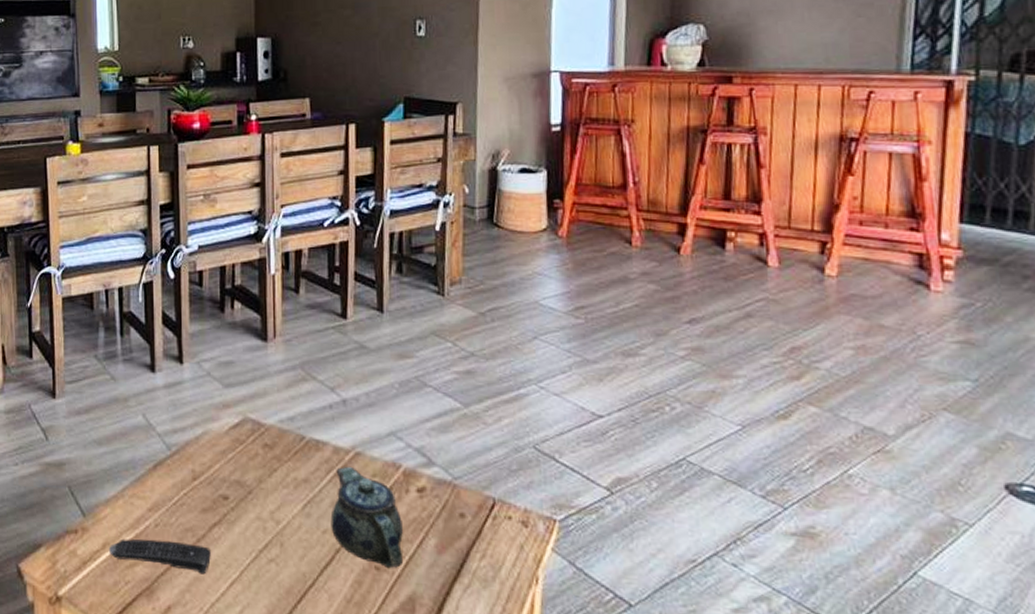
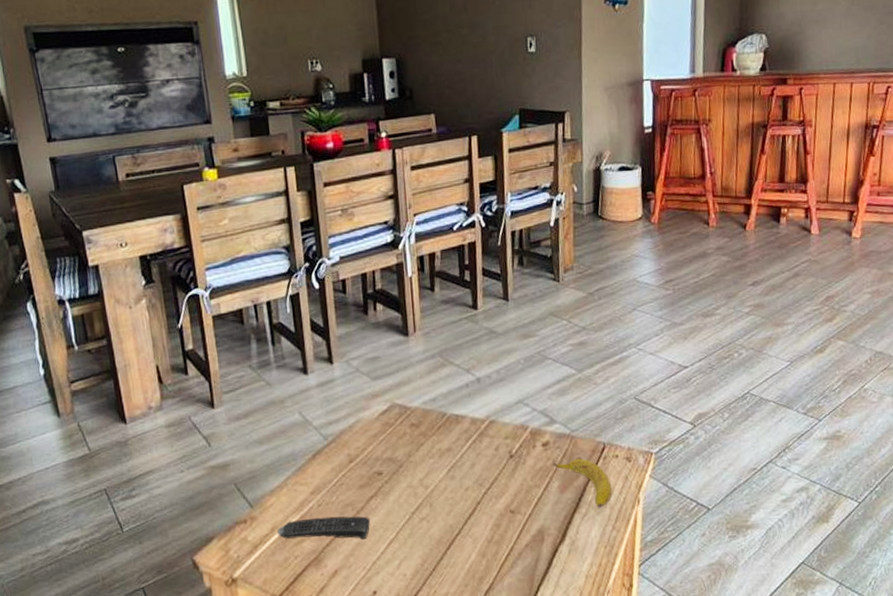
teapot: present [330,466,403,569] -> none [471,432,532,511]
banana: none [429,507,503,581] -> present [552,457,612,508]

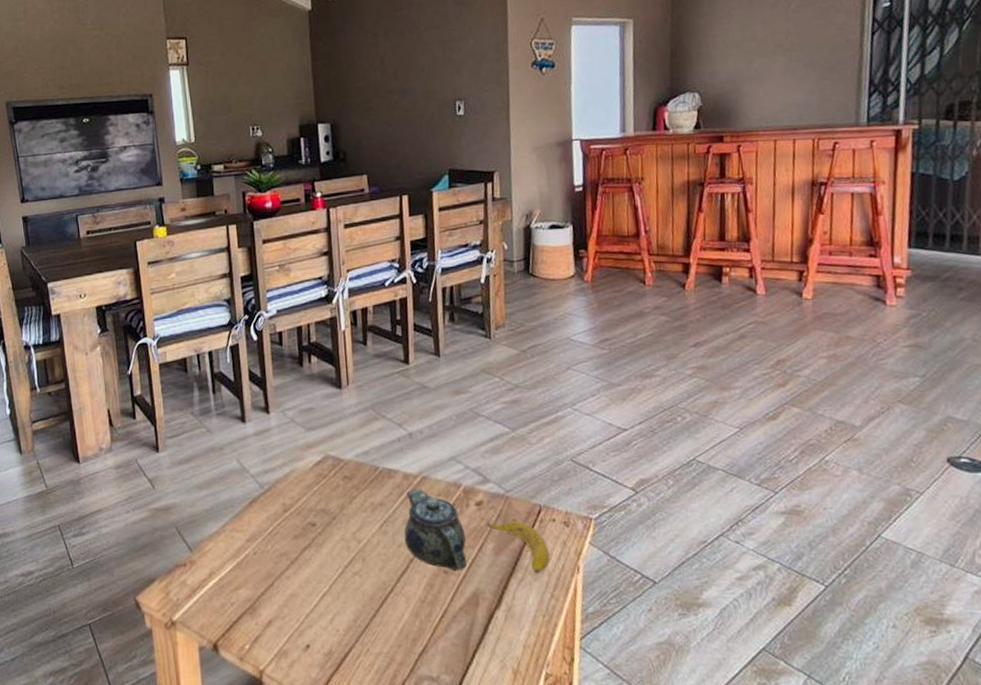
remote control: present [276,516,370,540] -> none [214,565,304,591]
teapot: none [471,432,532,511] -> present [404,488,466,572]

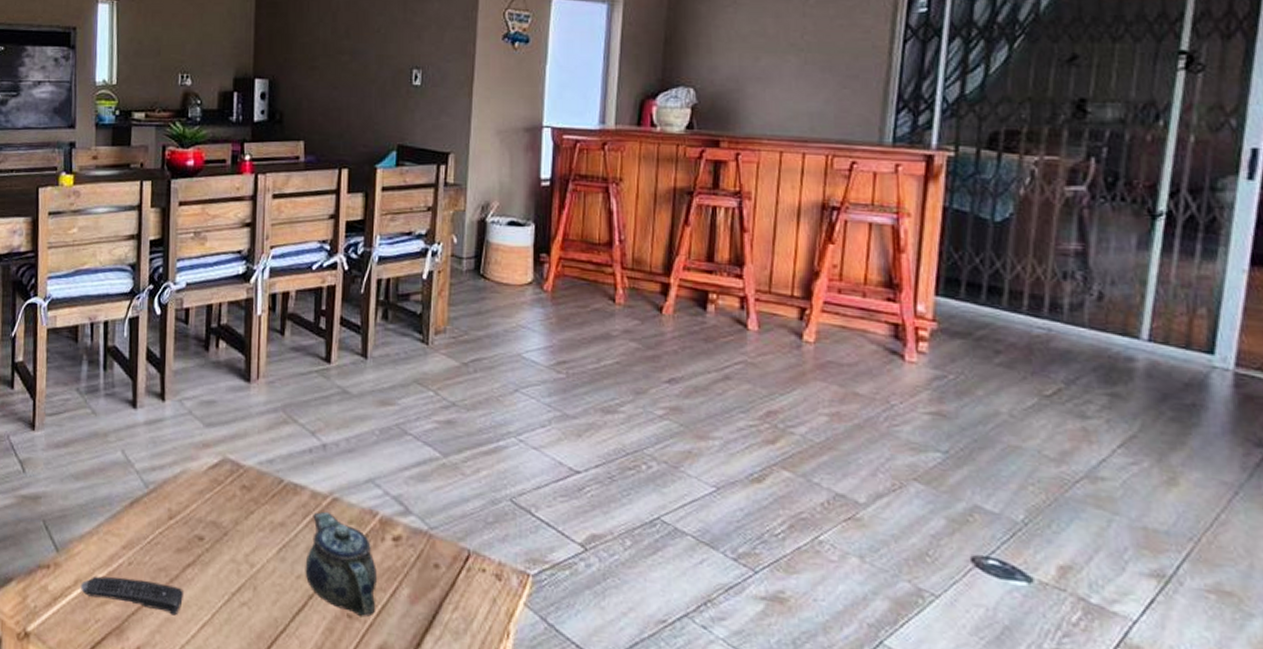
remote control: none [214,565,304,591] -> present [80,576,183,616]
banana: present [486,517,550,574] -> none [404,557,475,634]

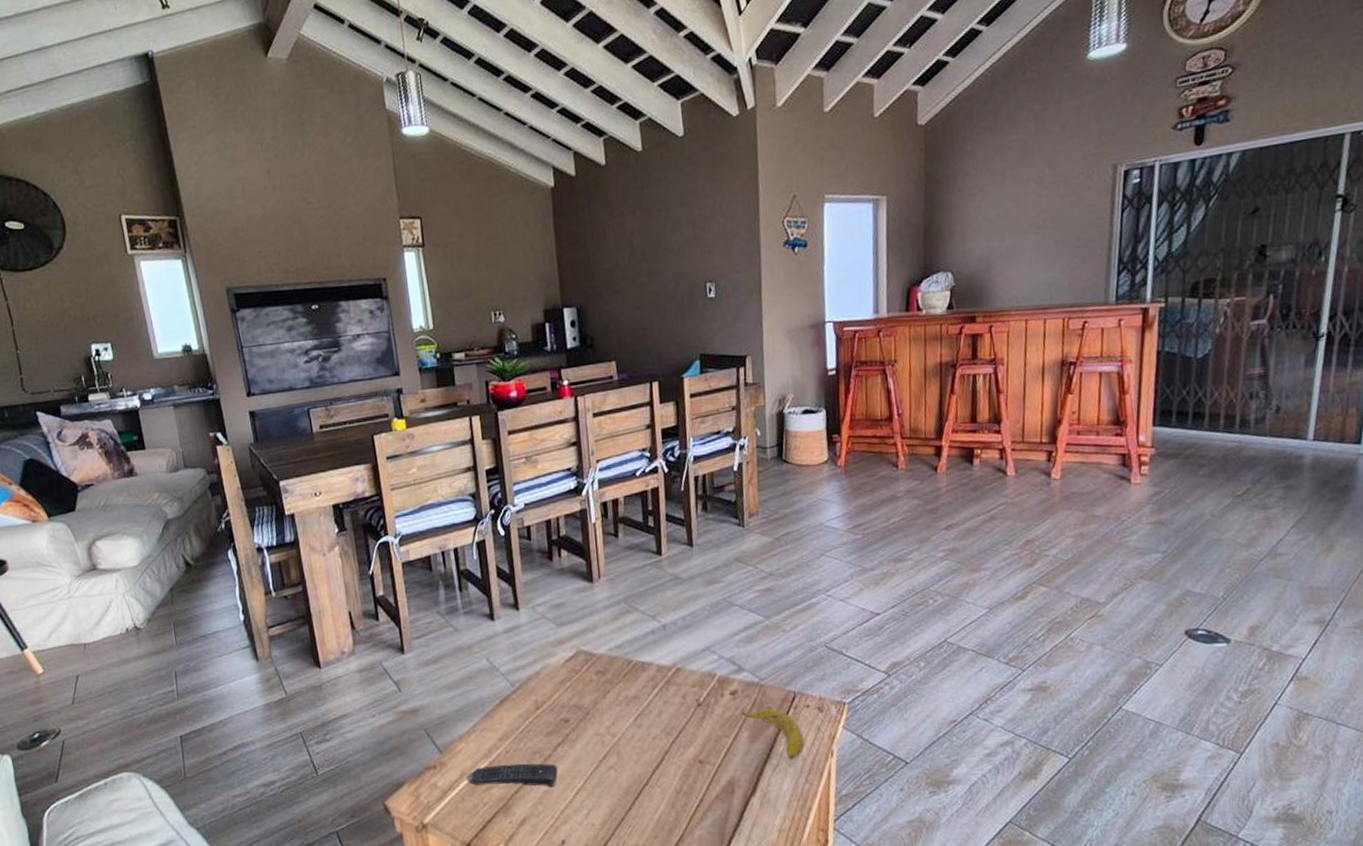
teapot: present [305,511,377,618] -> none [658,680,722,761]
banana: none [404,557,475,634] -> present [741,706,804,760]

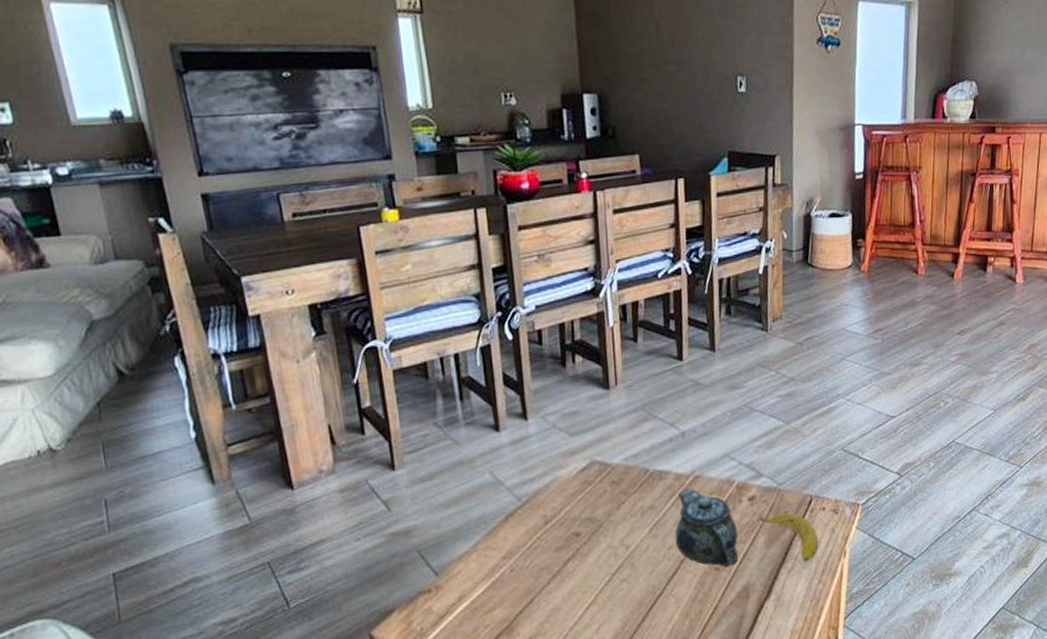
remote control: present [465,763,558,788] -> none [465,580,567,608]
teapot: none [658,680,722,761] -> present [675,488,738,568]

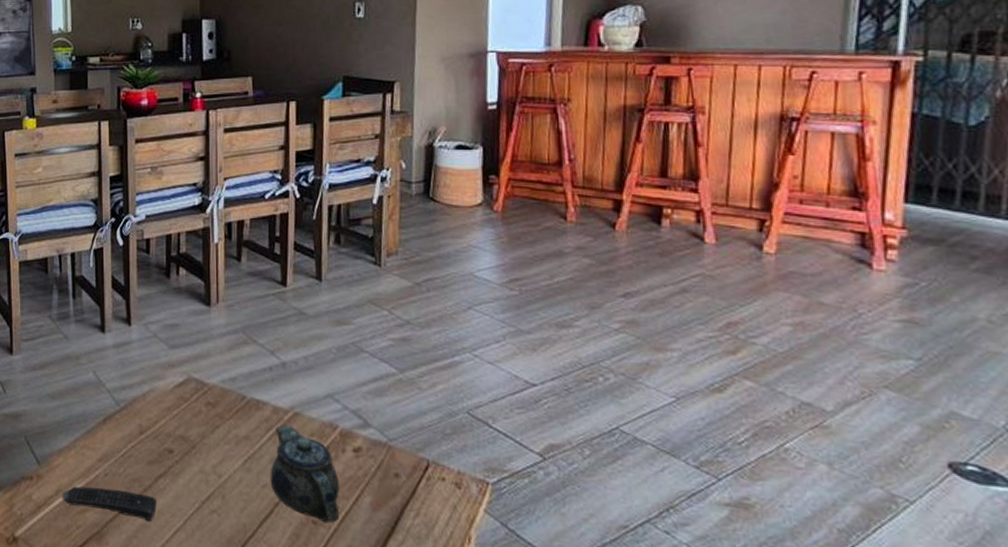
remote control: none [465,580,567,608] -> present [61,486,157,522]
banana: present [758,511,819,562] -> none [364,467,437,539]

